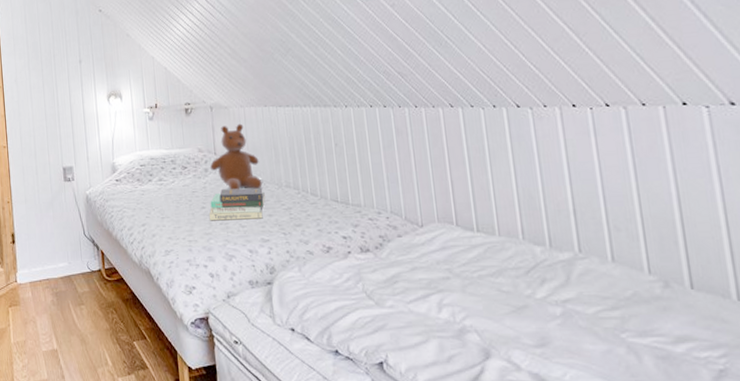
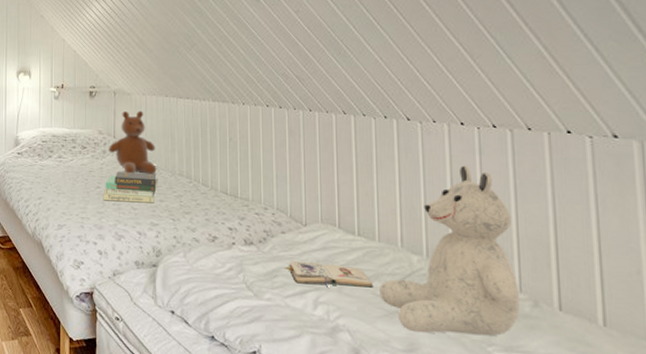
paperback book: none [403,263,498,290] -> present [284,260,374,289]
stuffed animal: none [503,148,651,326] -> present [378,165,520,336]

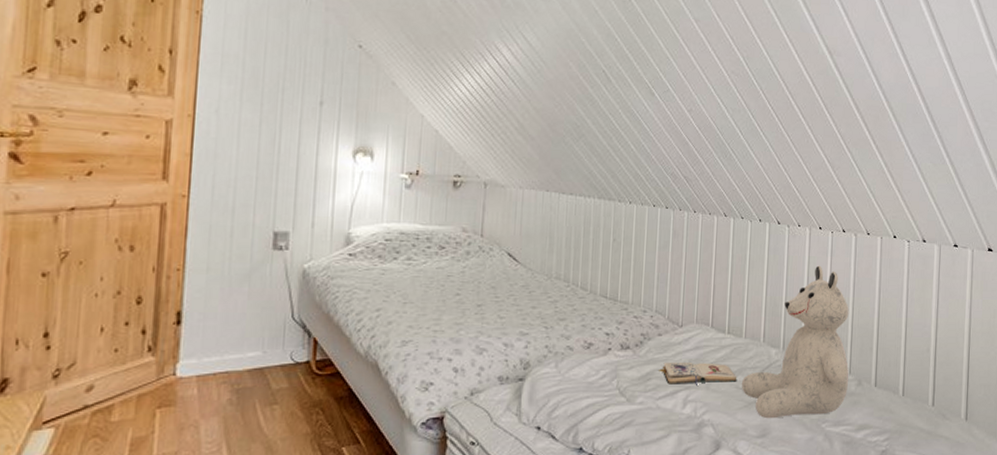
books: present [103,172,159,203] -> none [462,276,533,311]
teddy bear: present [109,110,157,174] -> none [474,206,531,278]

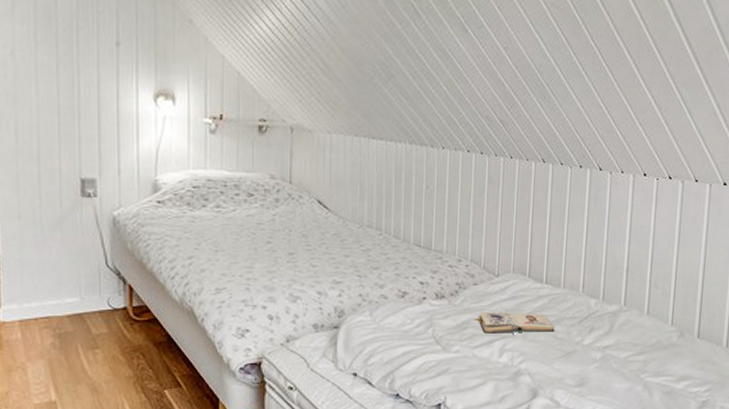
stuffed animal: present [741,265,849,419] -> none [559,214,673,369]

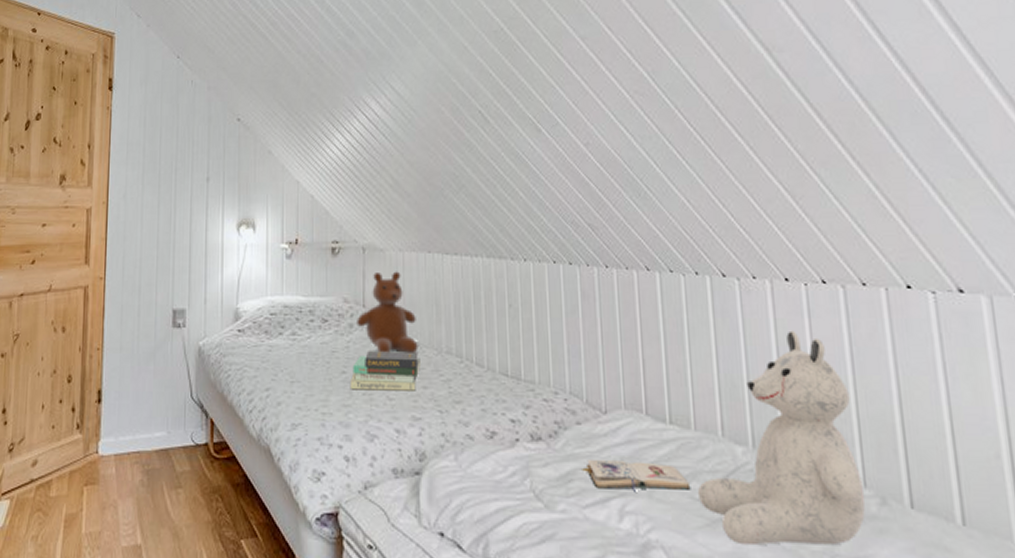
books: none [274,224,345,259] -> present [349,351,422,391]
teddy bear: none [283,151,342,226] -> present [357,271,418,353]
stuffed animal: none [559,214,673,369] -> present [697,330,866,546]

